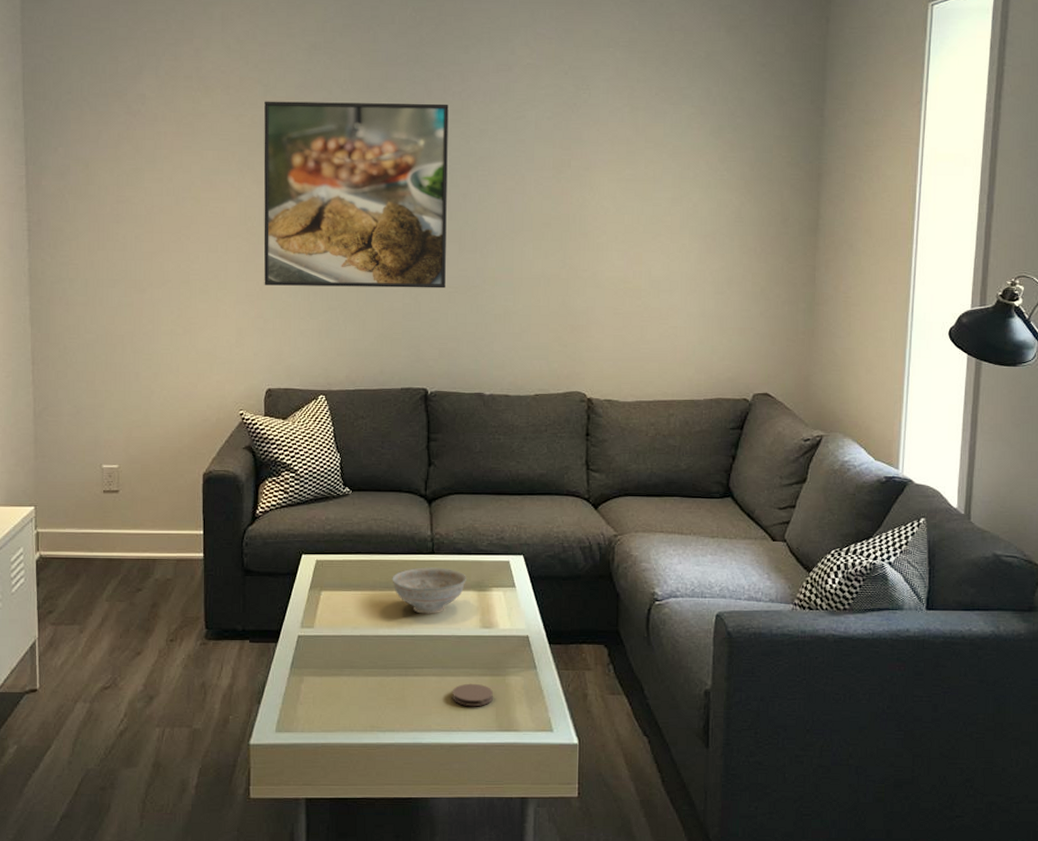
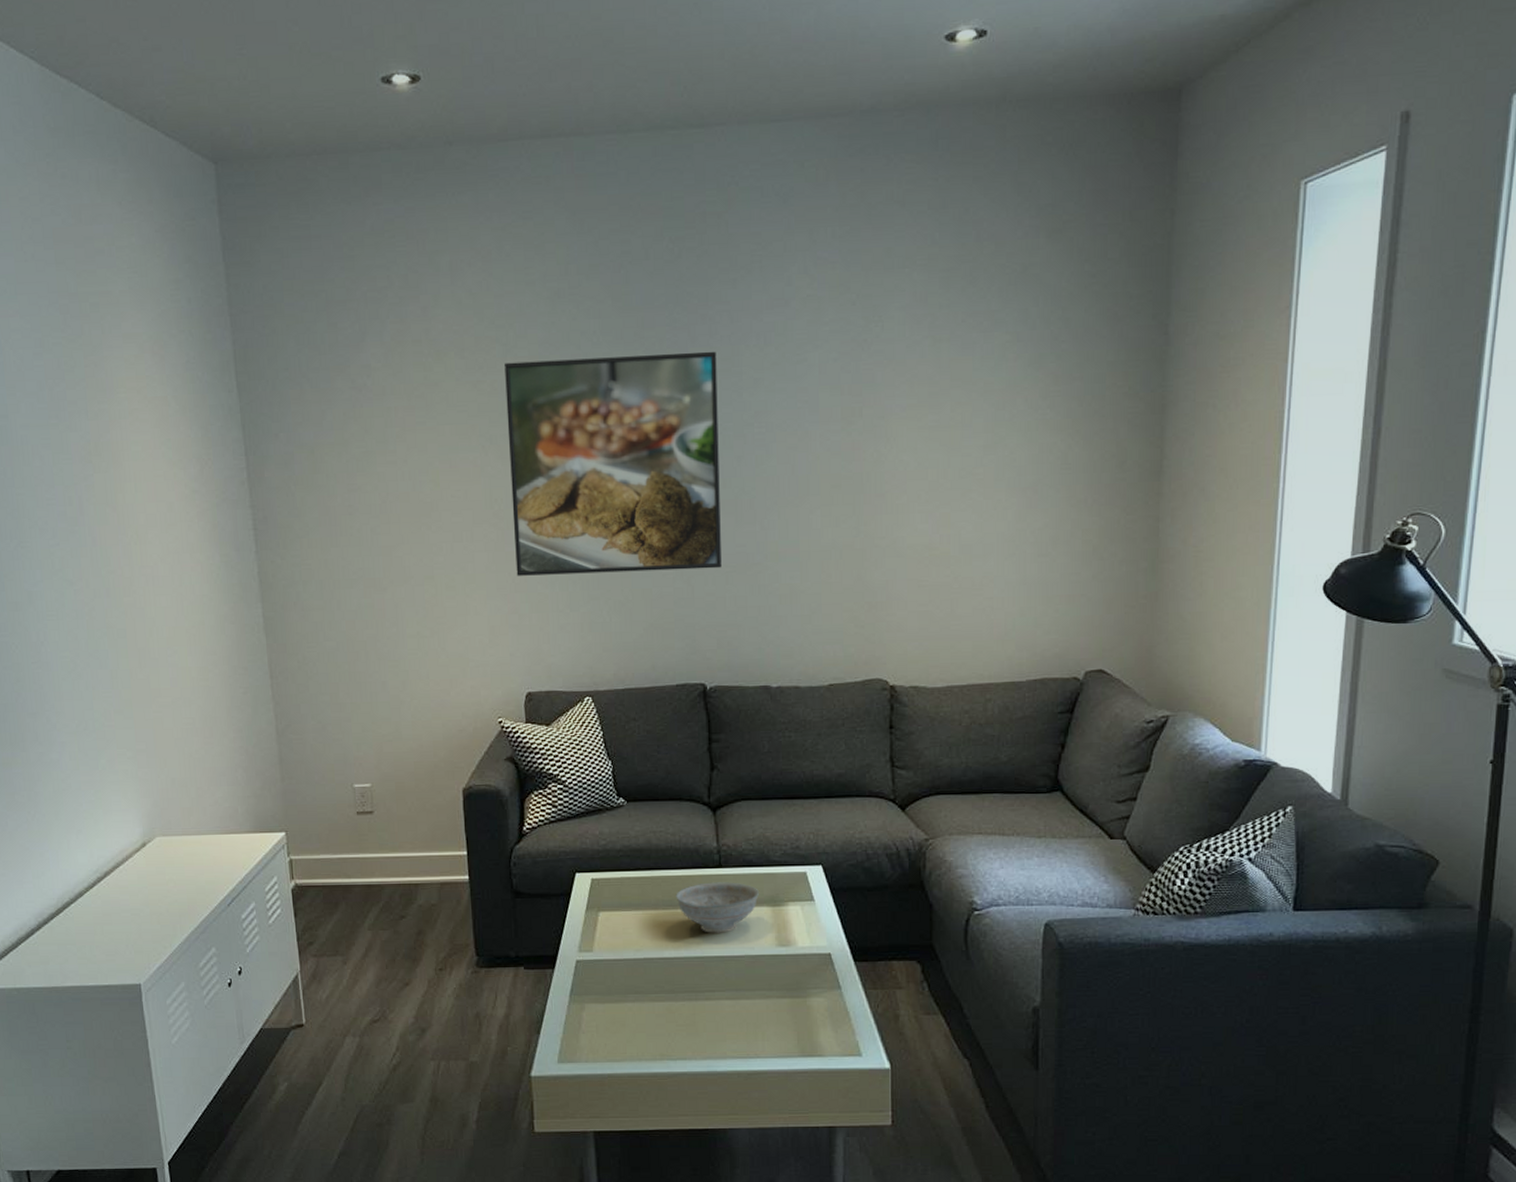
coaster: present [452,683,494,706] -> none [747,1006,794,1031]

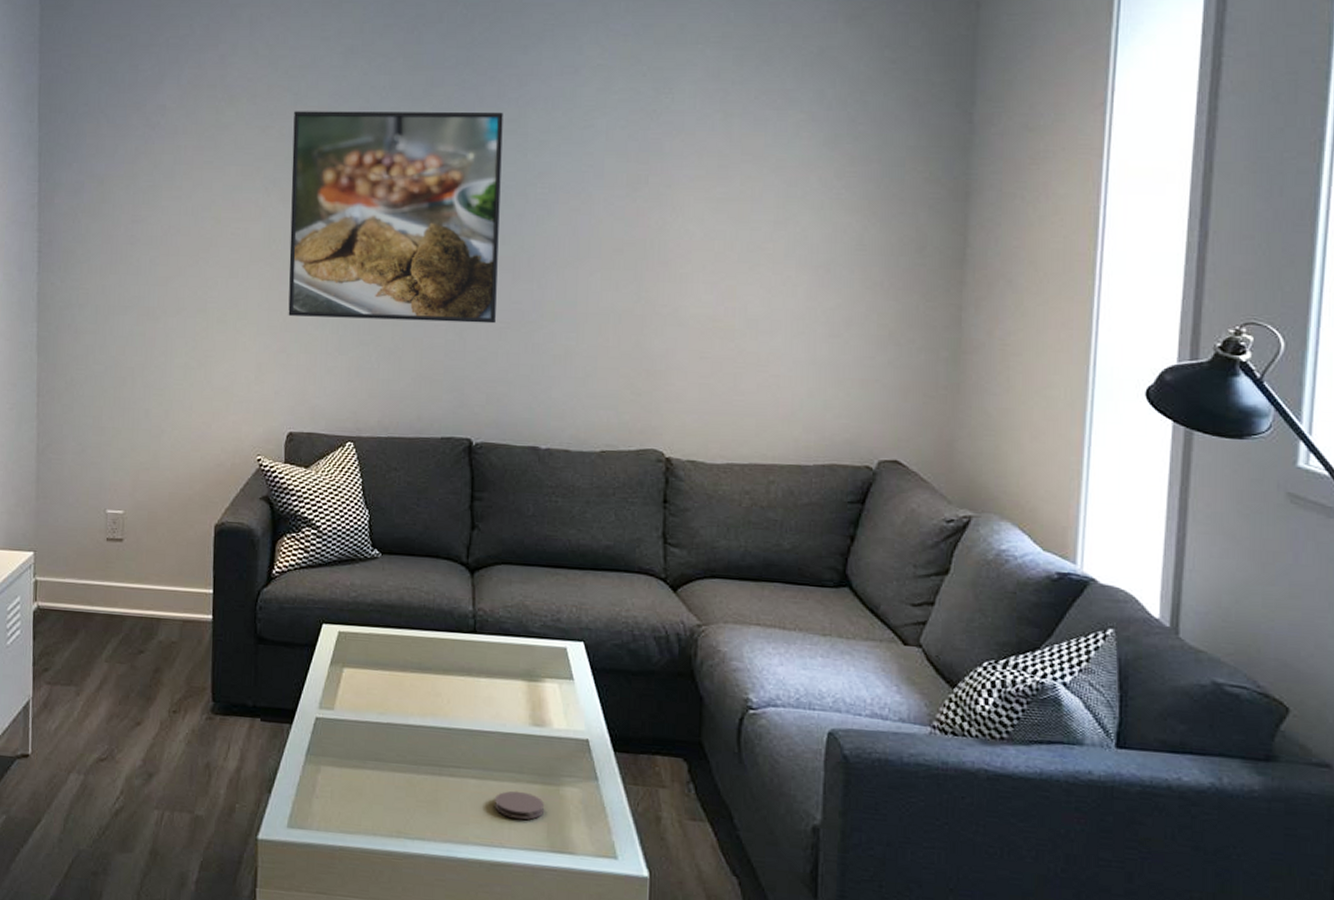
decorative bowl: present [676,882,759,933] -> none [425,648,514,705]
coaster: none [747,1006,794,1031] -> present [494,791,545,820]

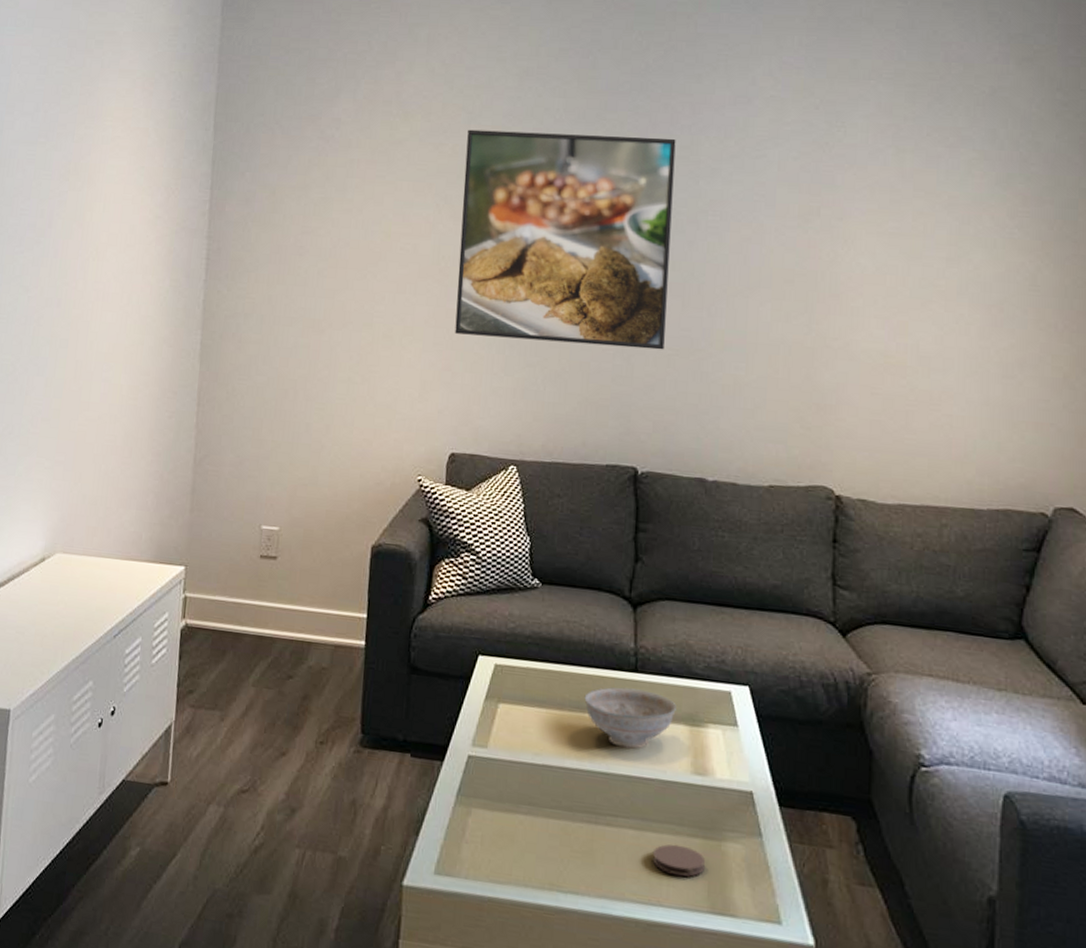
decorative bowl: none [425,648,514,705] -> present [584,687,676,749]

